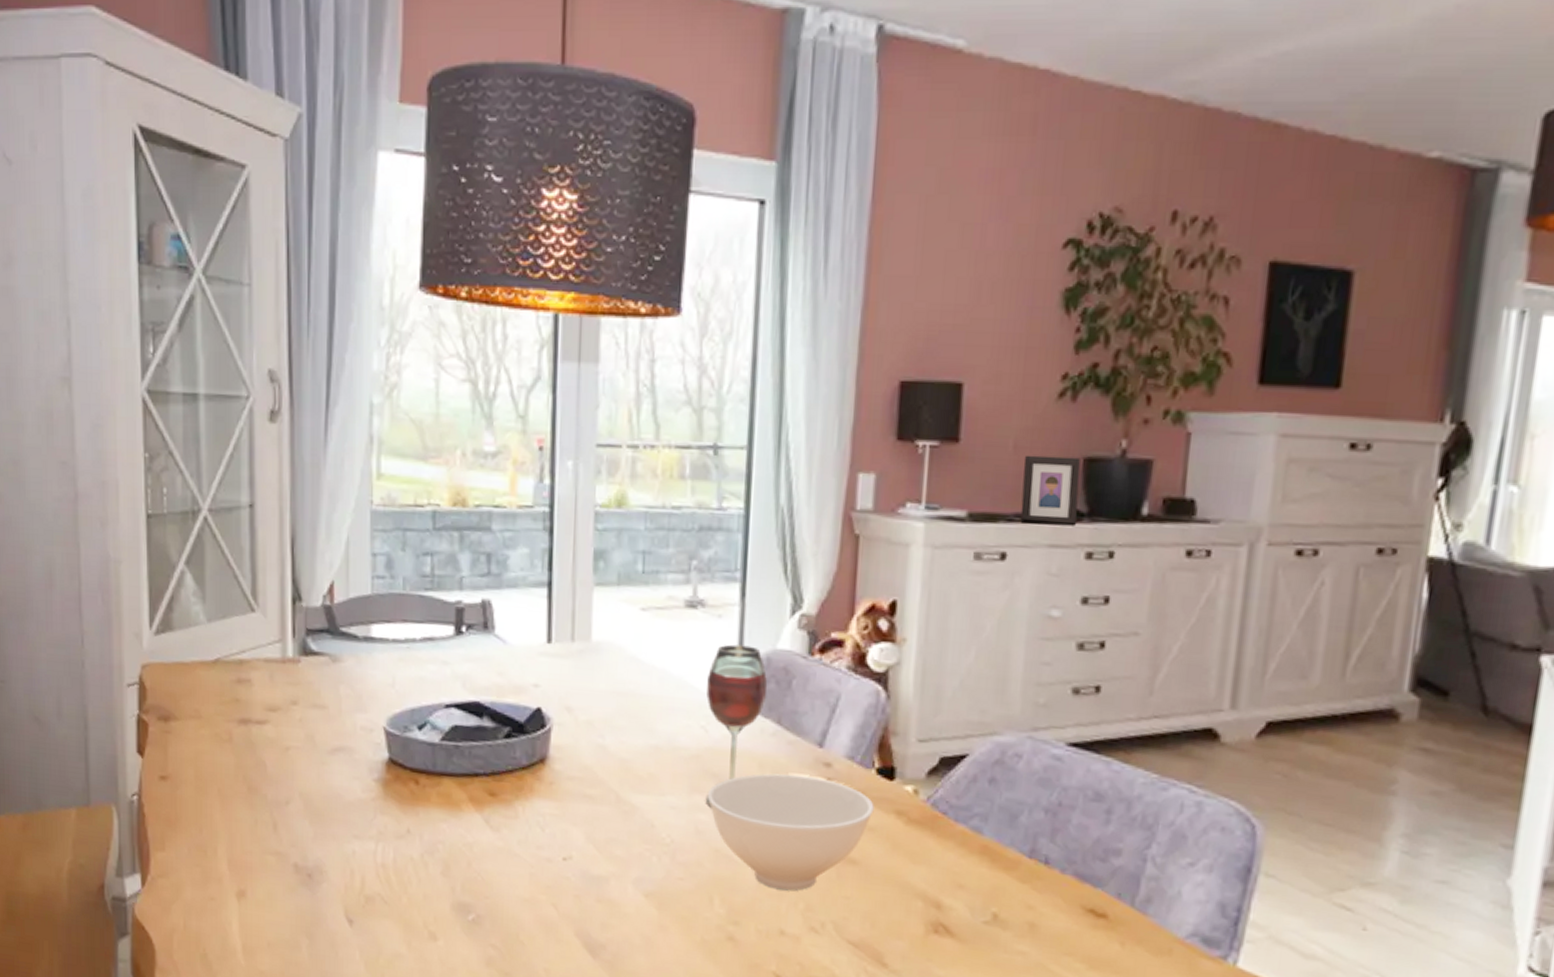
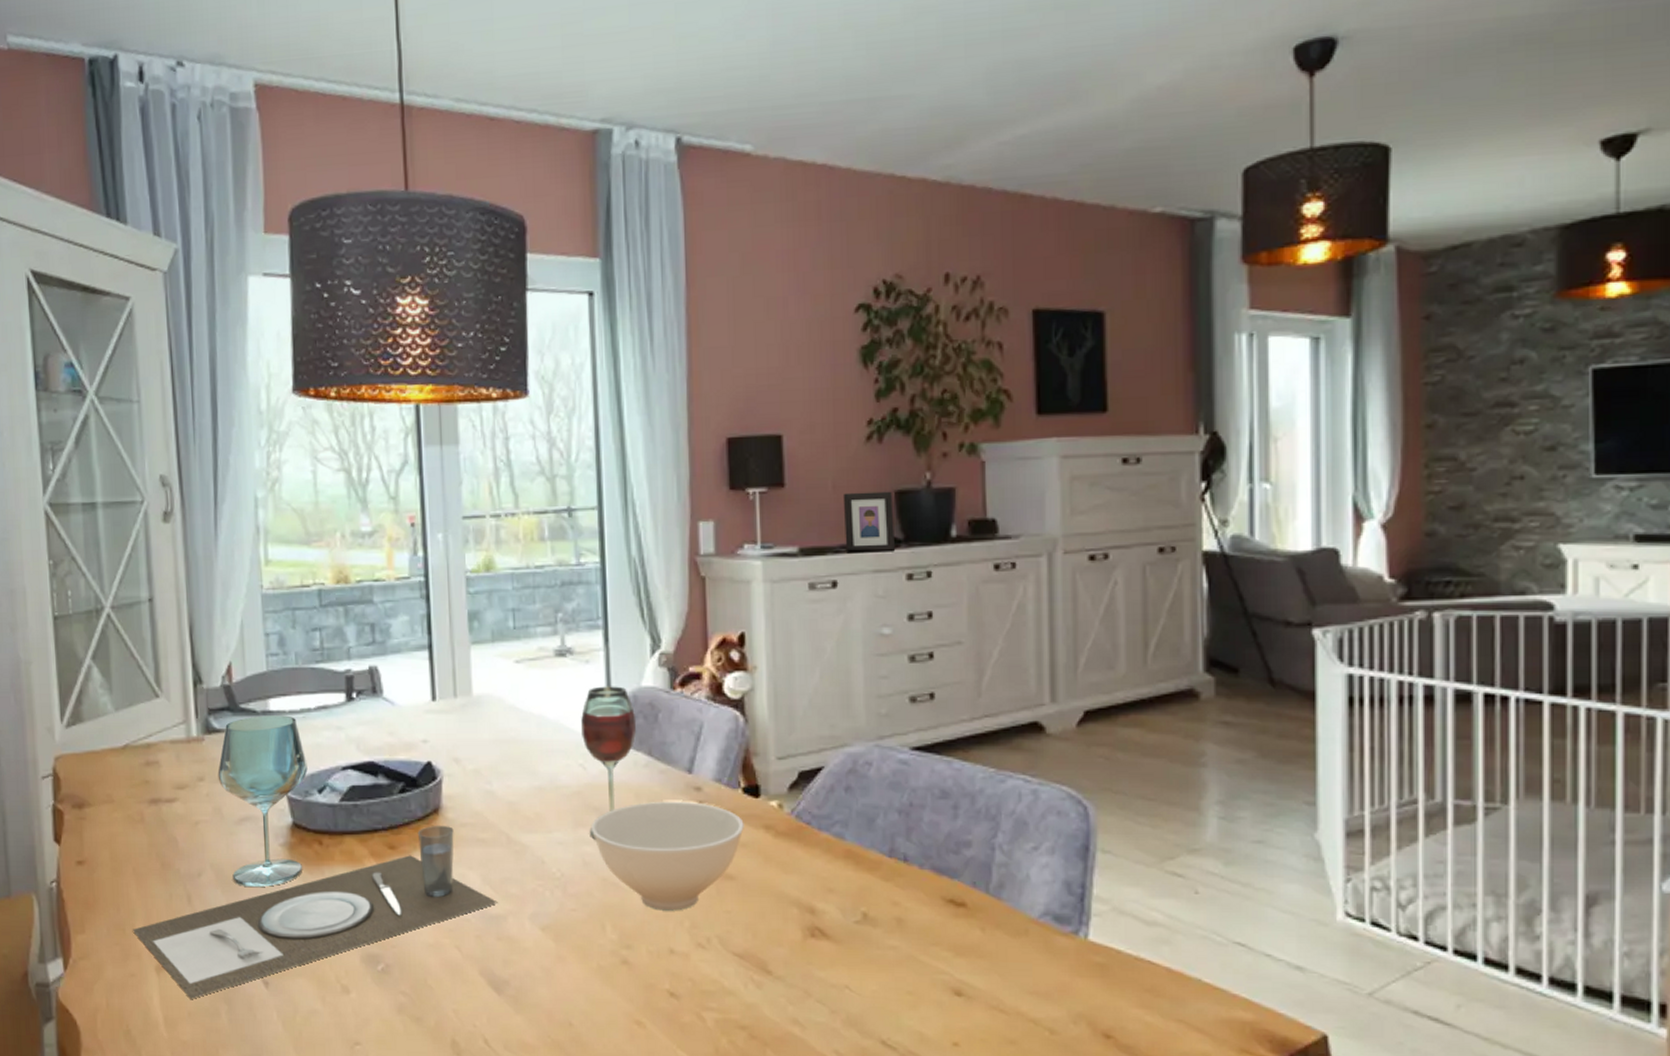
place setting: none [215,775,600,929] -> present [133,825,498,999]
wine glass: none [312,641,409,823] -> present [217,715,308,888]

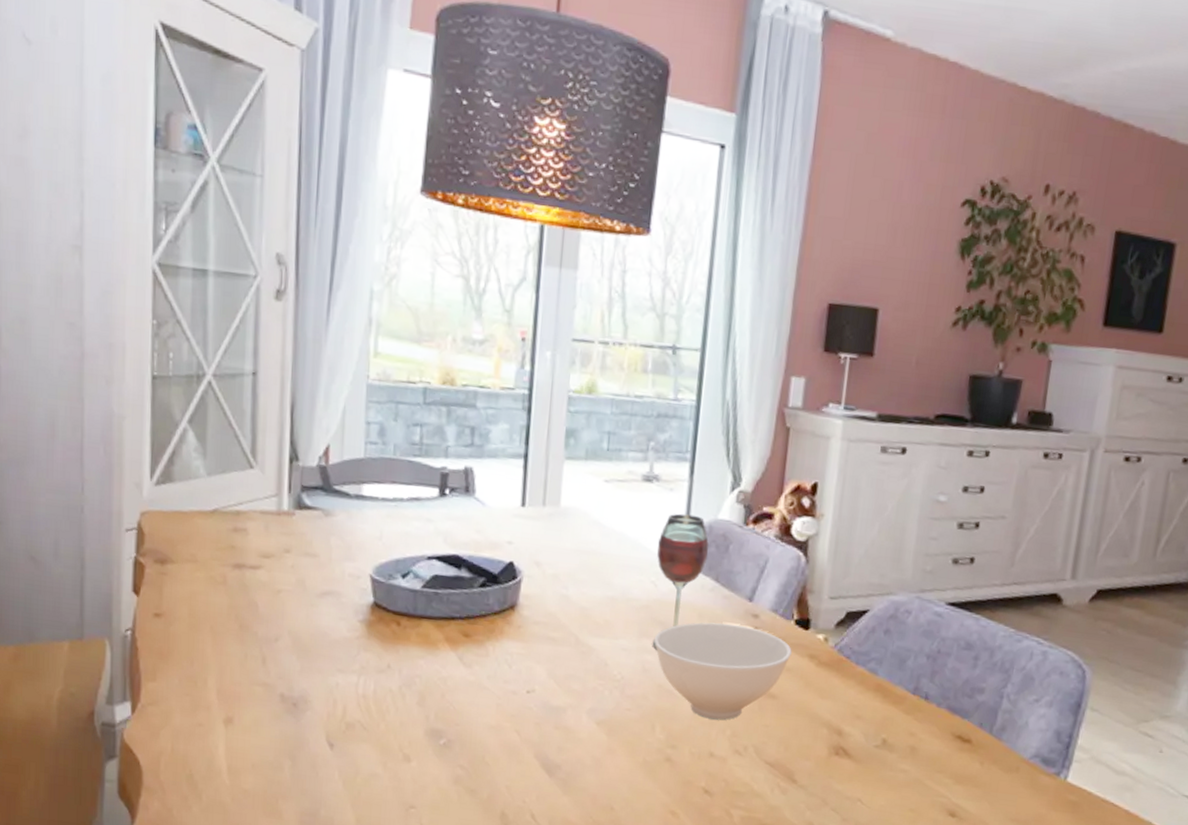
place setting: present [133,825,498,999] -> none [205,620,560,752]
wine glass: present [217,715,308,888] -> none [304,498,394,658]
picture frame: present [843,491,895,553] -> none [918,370,967,430]

